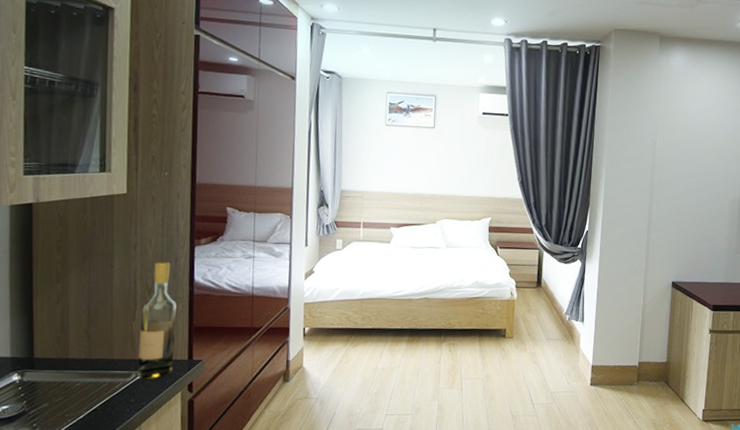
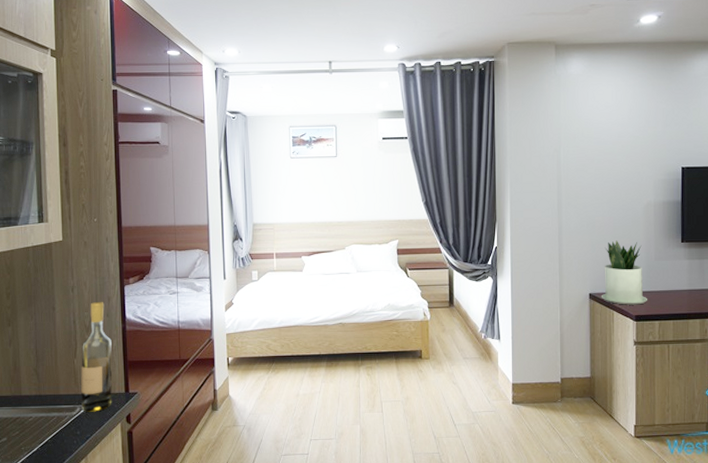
planter: none [683,232,726,295] -> present [601,240,648,305]

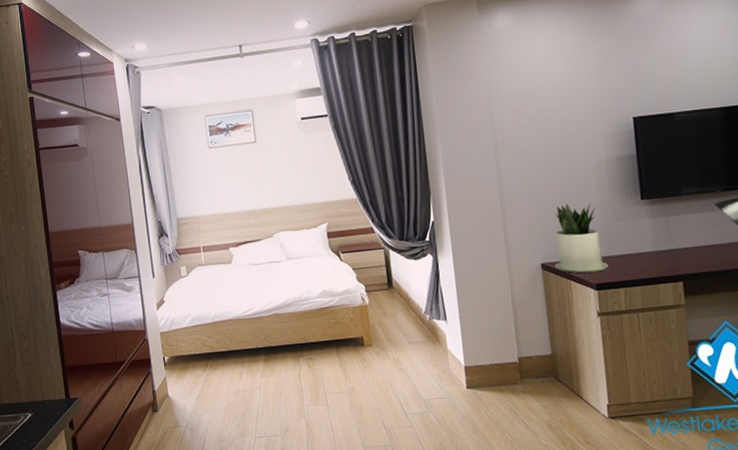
bottle: present [81,301,113,412] -> none [20,308,54,420]

